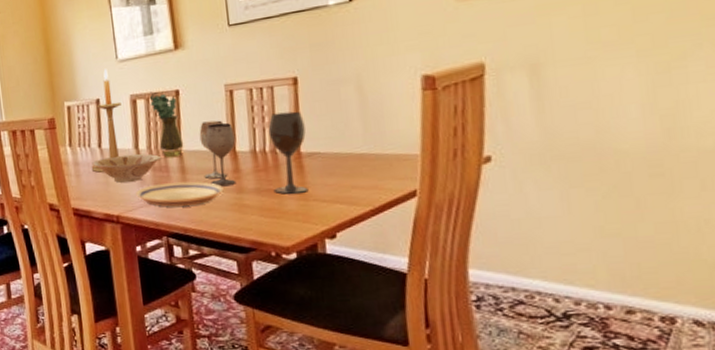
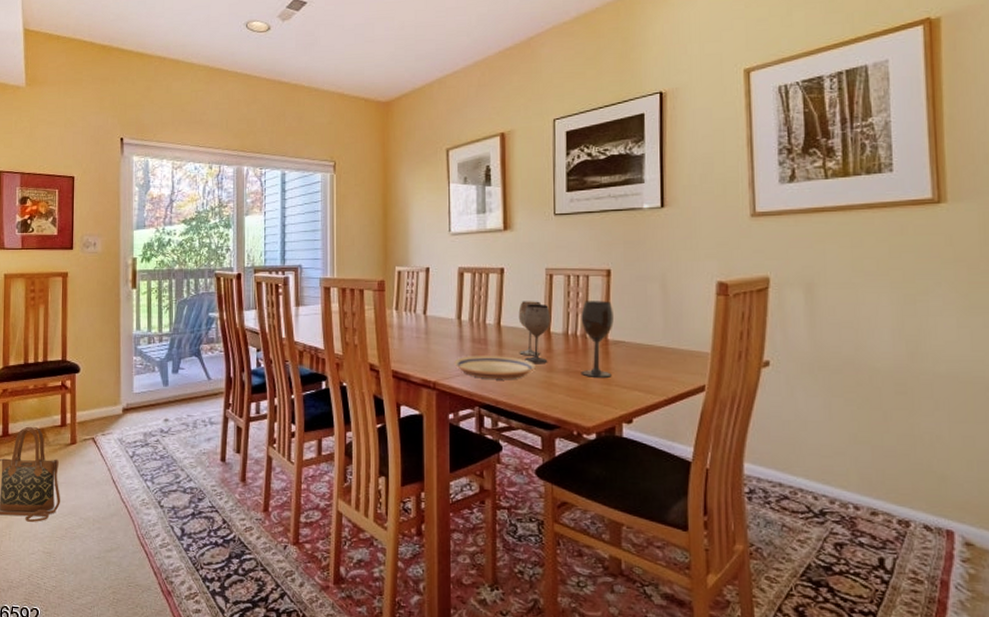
candlestick: present [91,69,121,173] -> none [414,240,449,338]
bowl: present [92,153,162,183] -> none [415,324,482,350]
vase: present [149,92,184,159] -> none [476,267,503,332]

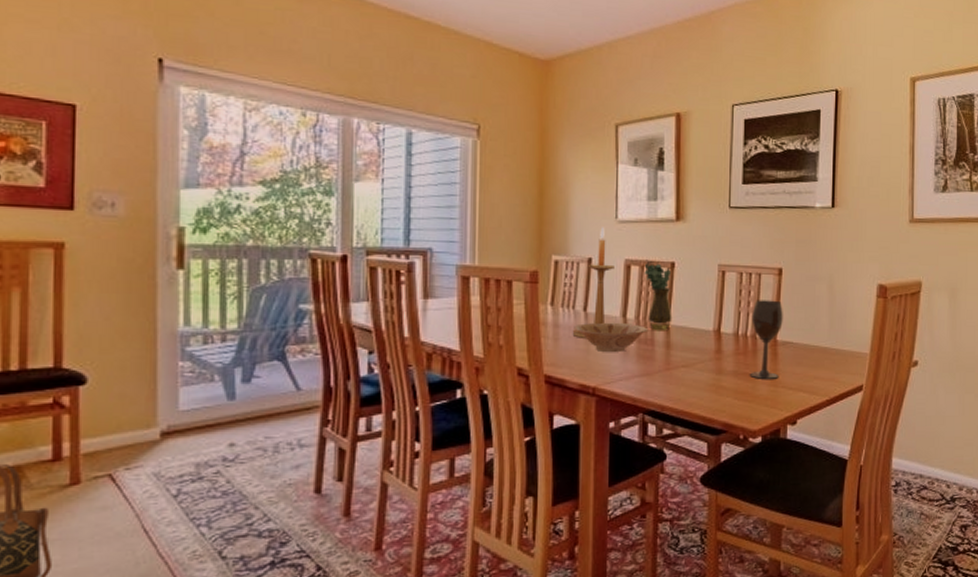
candlestick: none [414,240,449,338] -> present [572,227,615,338]
bowl: none [415,324,482,350] -> present [574,322,649,352]
plate: present [454,356,536,379] -> none [617,358,704,382]
vase: none [476,267,503,332] -> present [644,260,672,331]
wineglass: present [518,301,550,363] -> none [687,299,721,365]

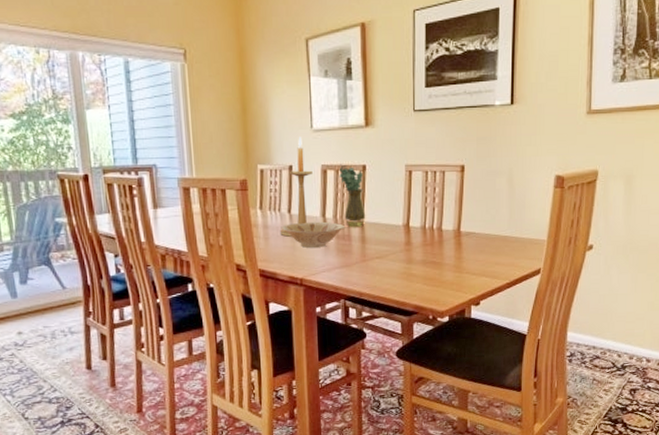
wine glass: present [749,300,784,379] -> none [436,195,467,267]

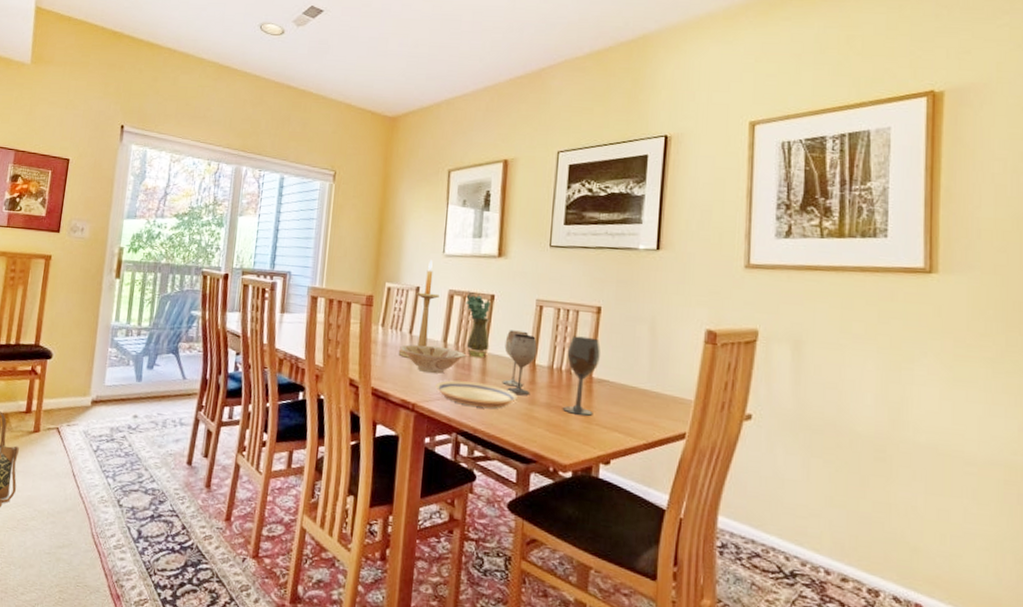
plate: none [320,250,396,273] -> present [435,380,518,408]
wineglass: none [380,197,409,256] -> present [502,330,537,395]
wine glass: none [436,195,467,267] -> present [562,336,601,416]

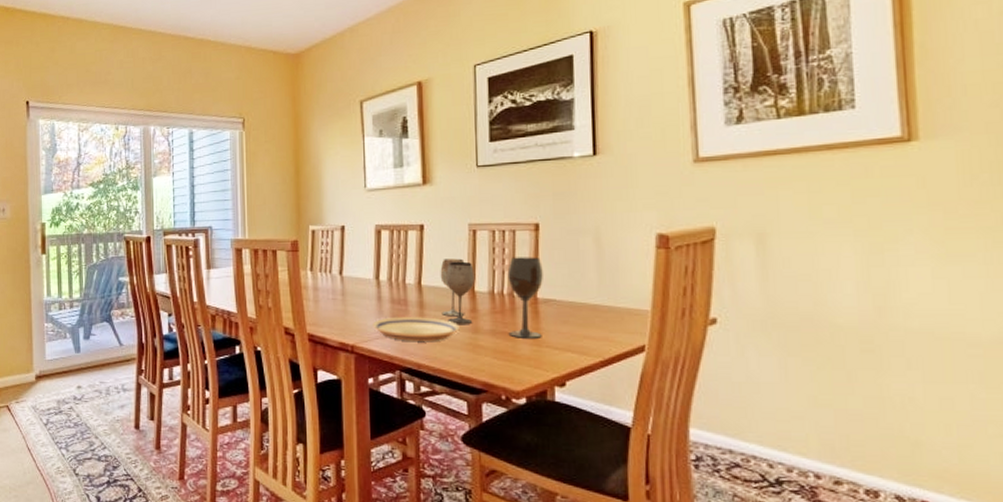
candlestick: present [398,260,439,358] -> none [330,196,366,300]
bowl: present [400,344,467,374] -> none [331,284,402,312]
vase: present [466,291,490,359] -> none [394,224,424,292]

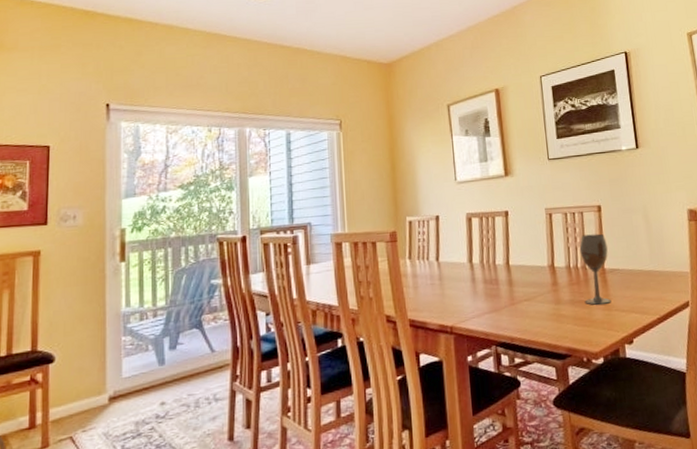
plate: present [373,317,460,341] -> none [469,293,544,318]
wineglass: present [440,258,475,324] -> none [524,239,555,298]

